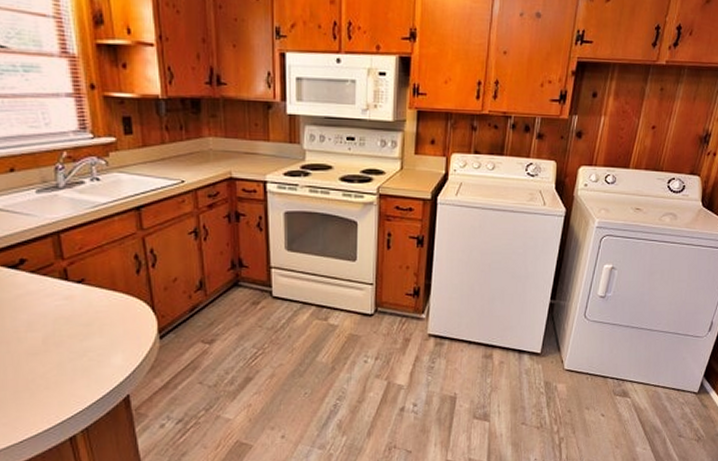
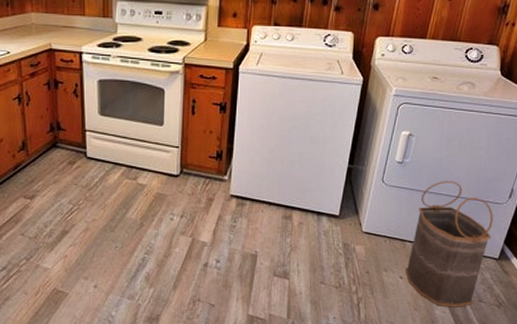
basket: none [607,315,694,444] -> present [405,181,493,308]

